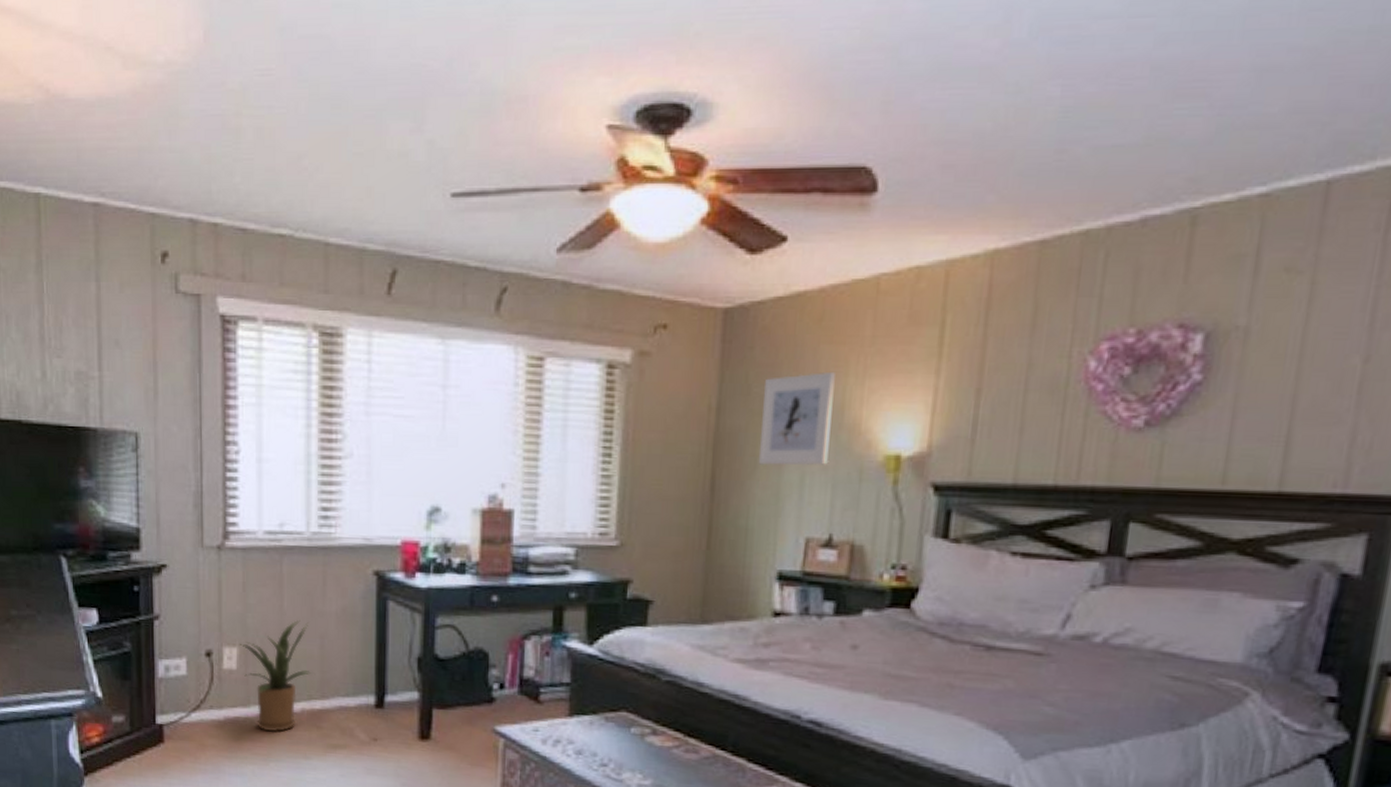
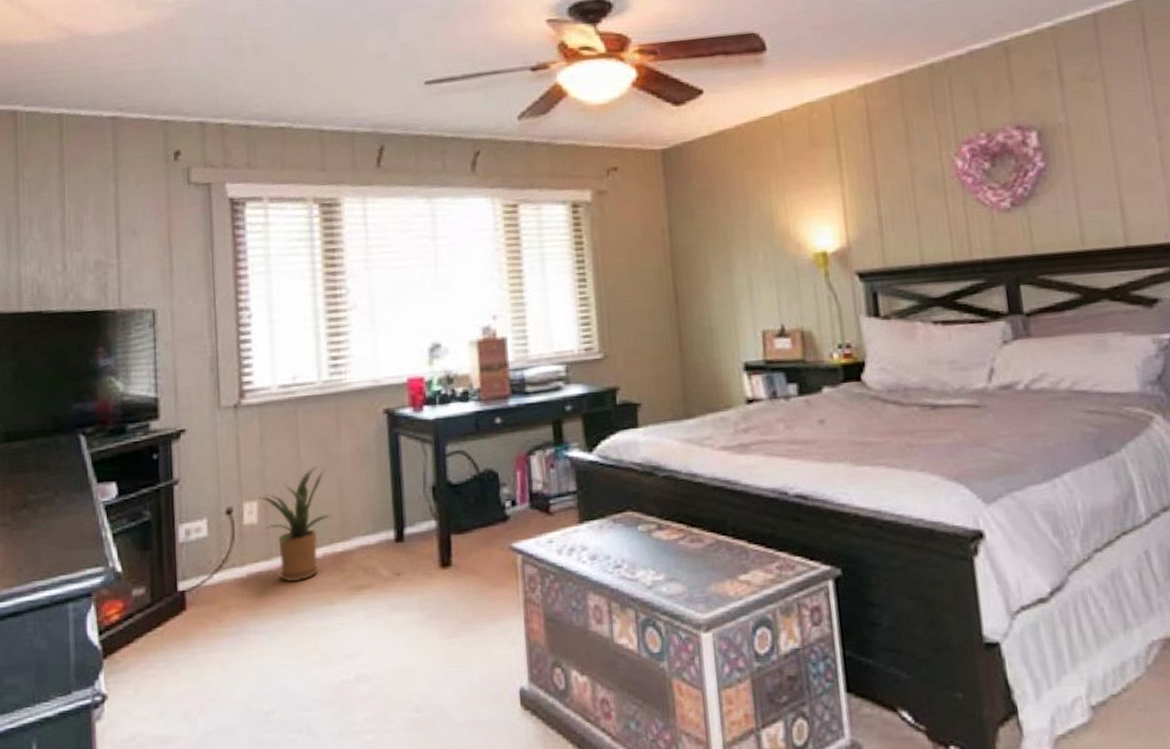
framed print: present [758,371,835,466] -> none [705,190,769,273]

